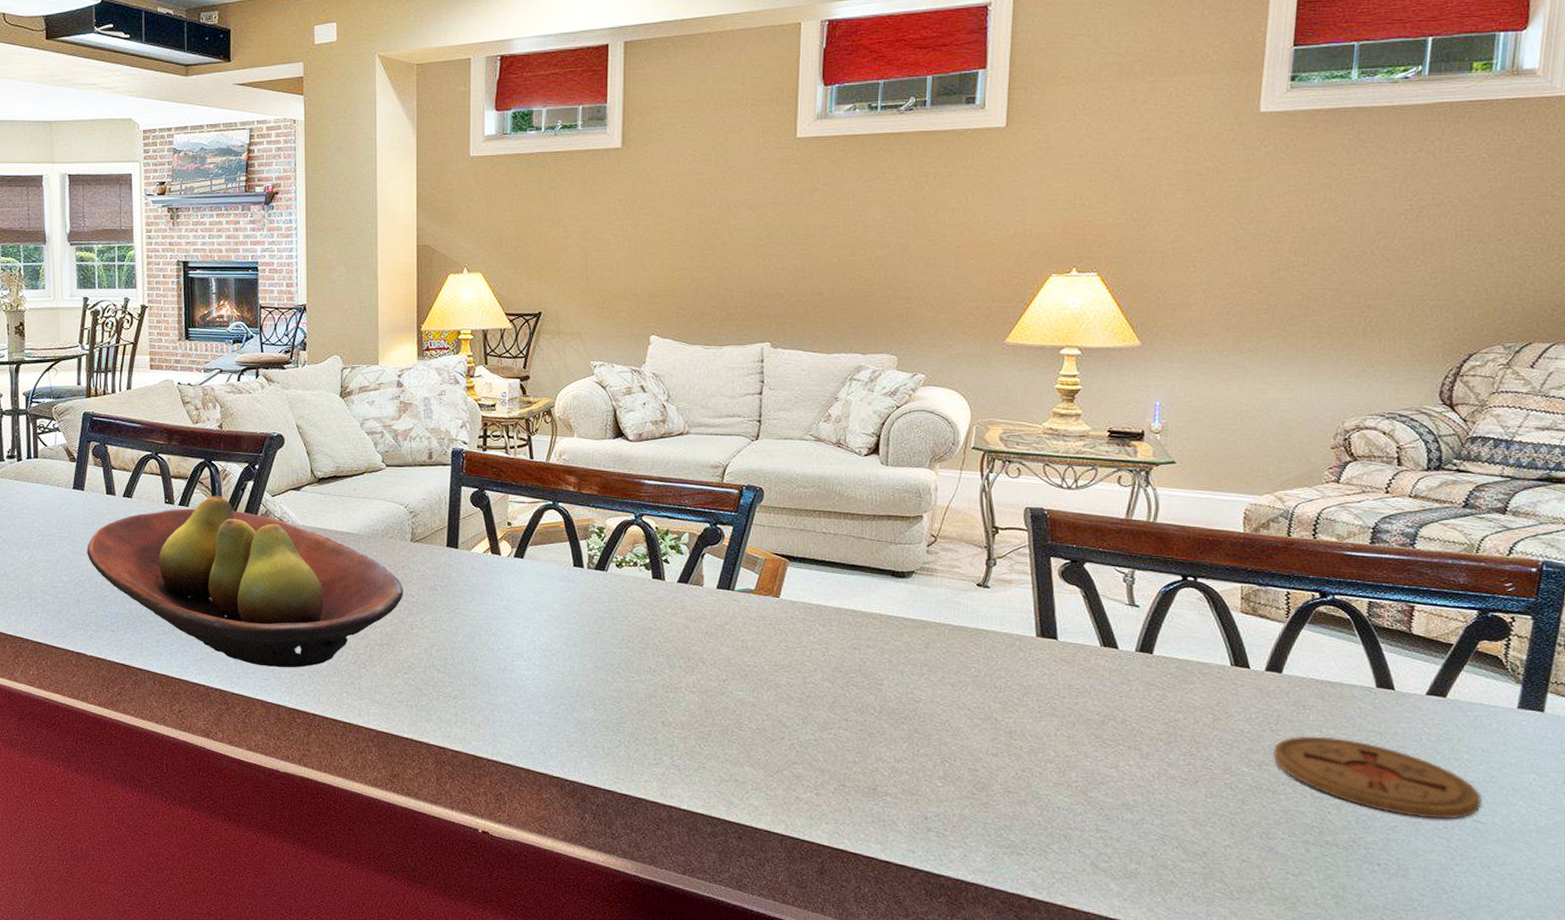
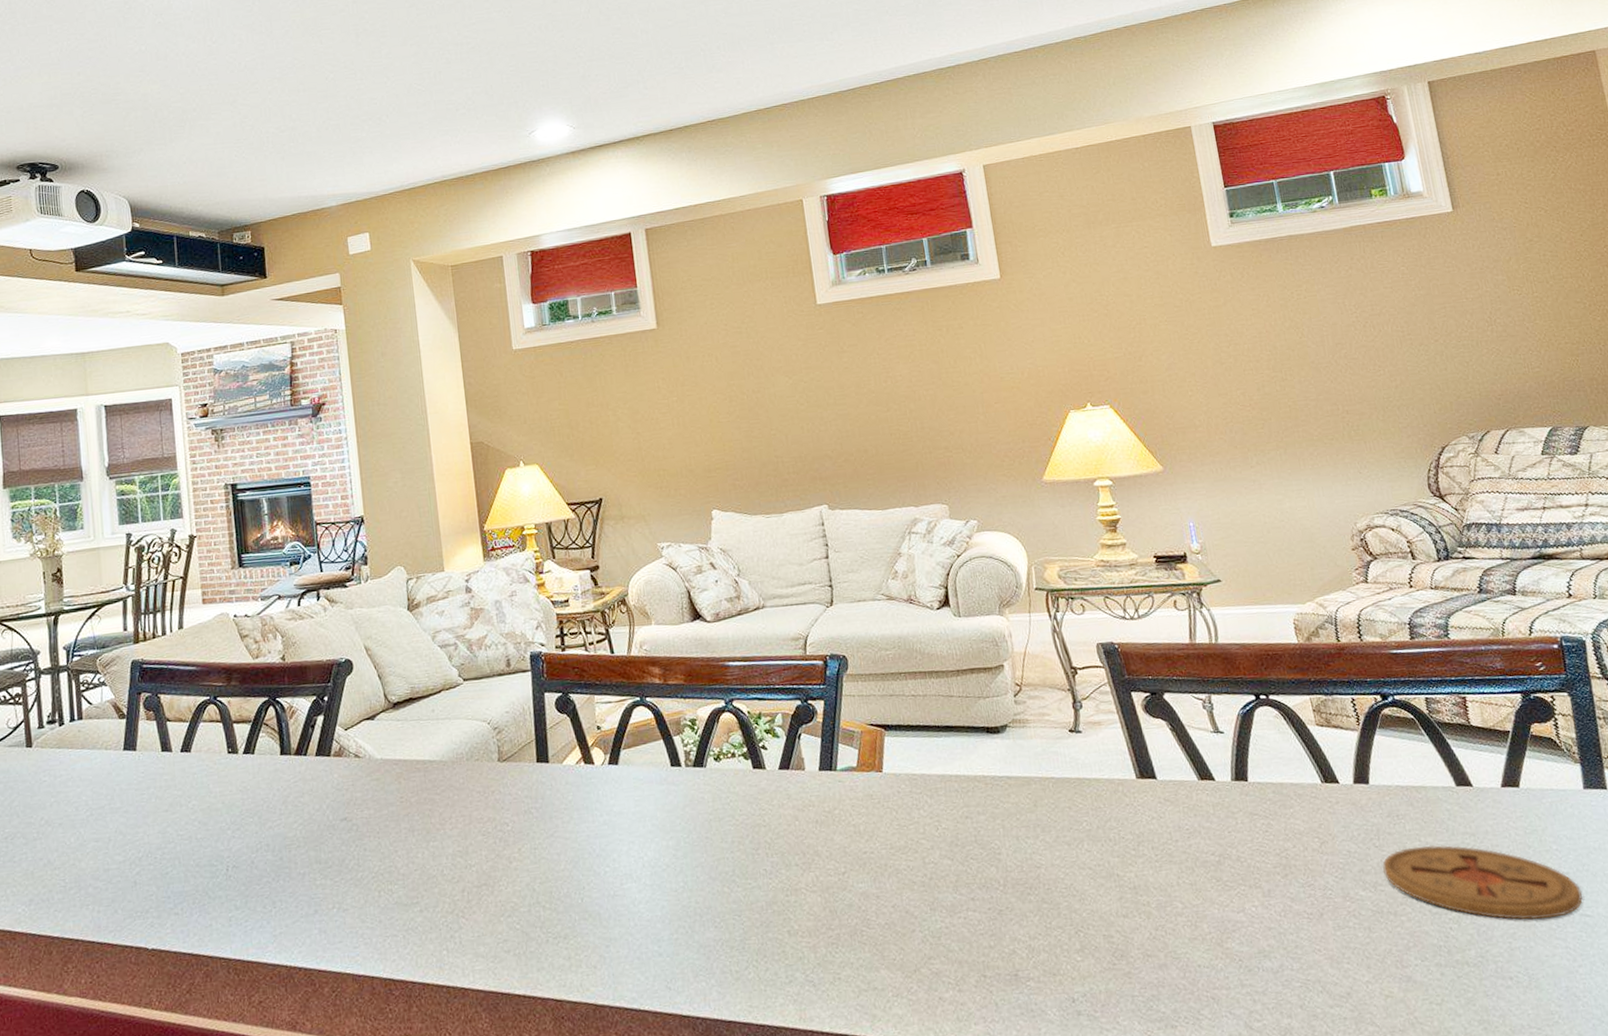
fruit bowl: present [87,496,403,668] -> none [142,737,497,932]

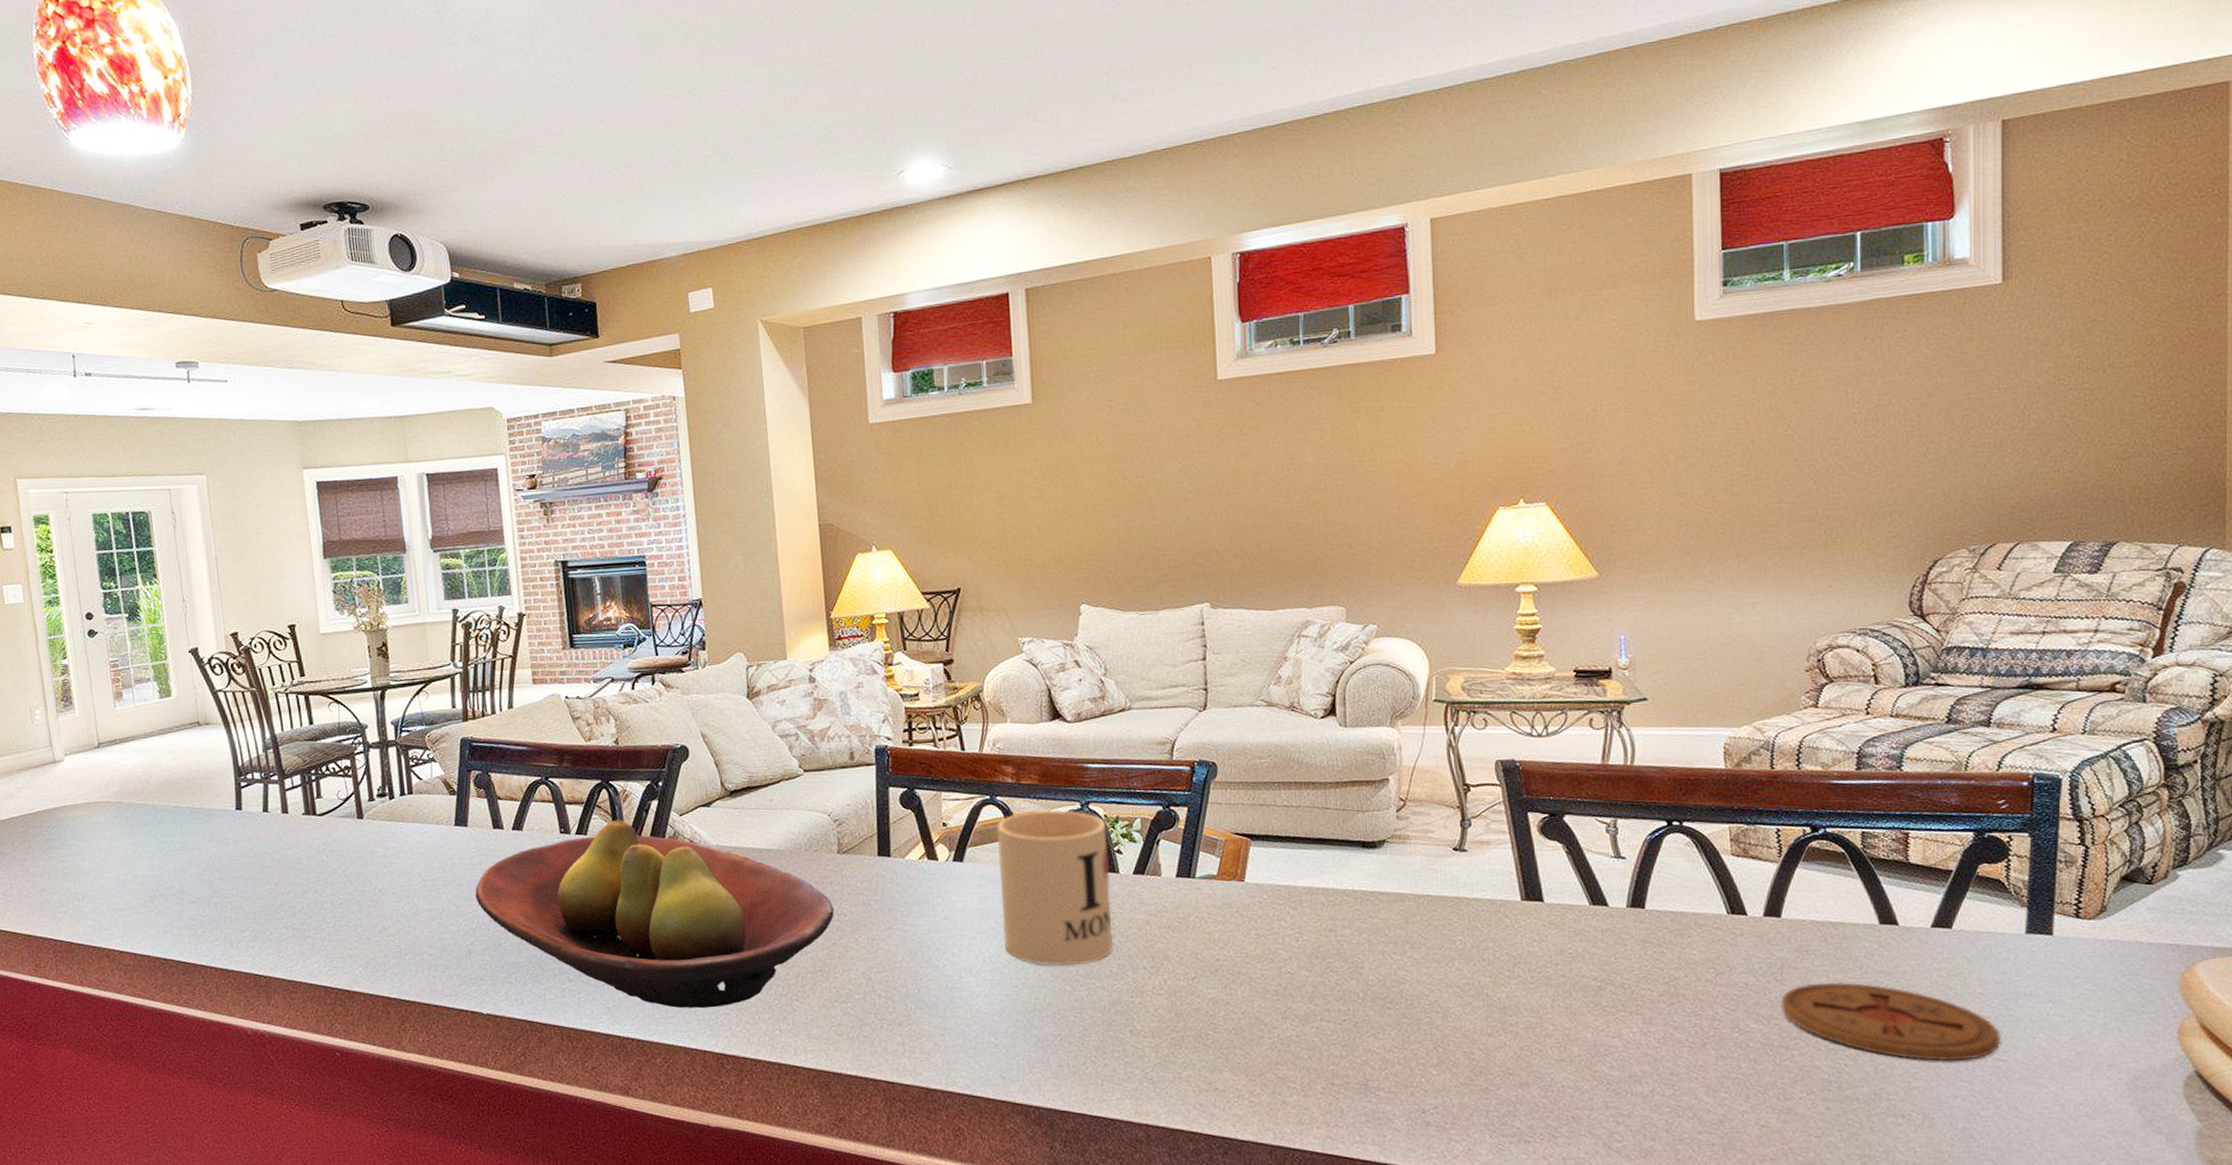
fruit bowl: none [142,737,497,932] -> present [475,820,834,1009]
mug: none [647,708,765,868] -> present [996,810,1112,966]

